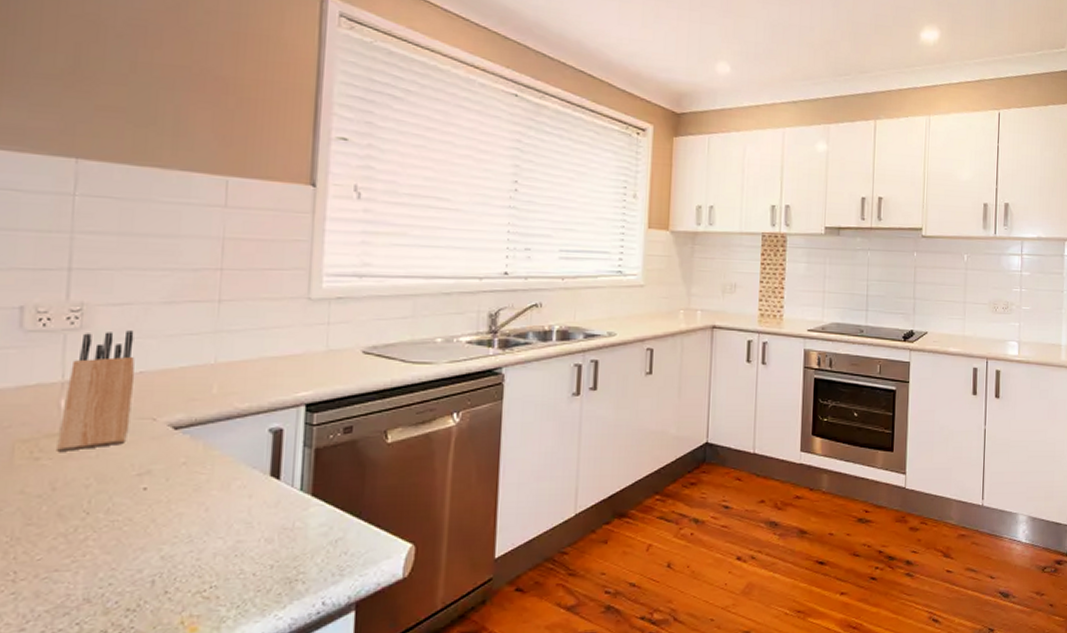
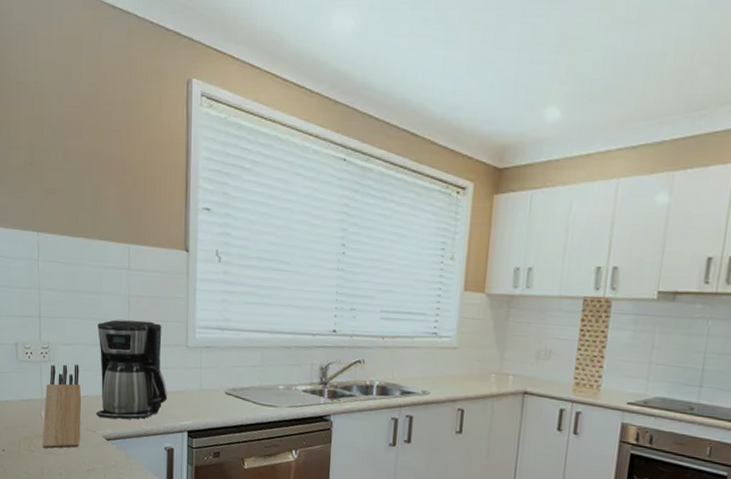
coffee maker: none [157,269,277,400] -> present [96,319,167,419]

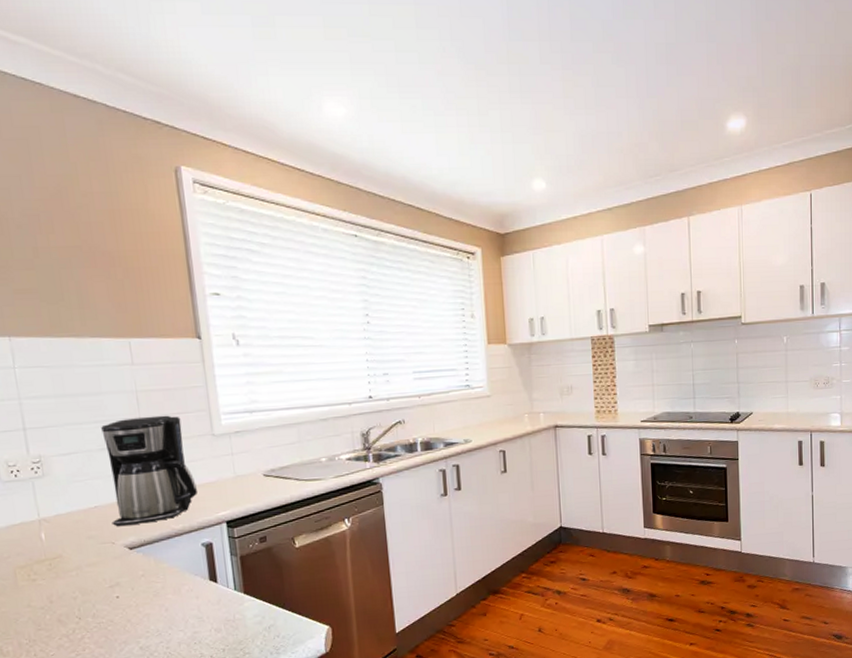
knife block: present [42,364,82,449] -> none [43,474,96,574]

